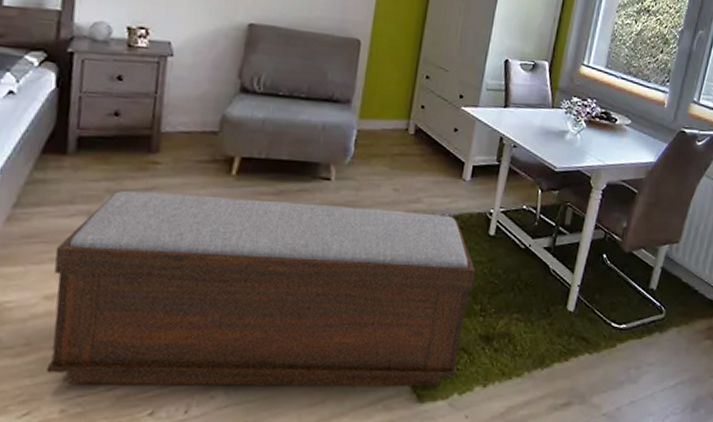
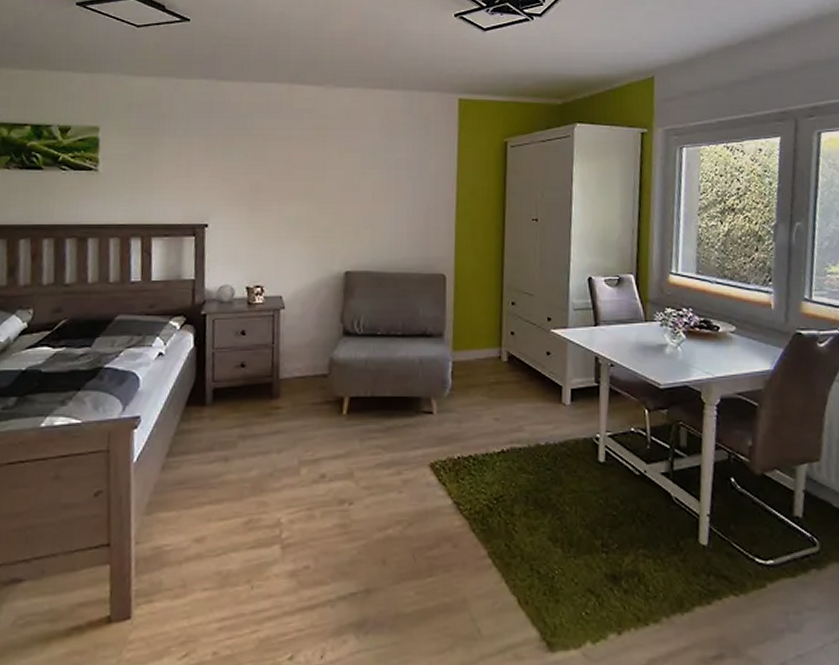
bench: present [46,191,476,387] -> none [199,436,591,633]

